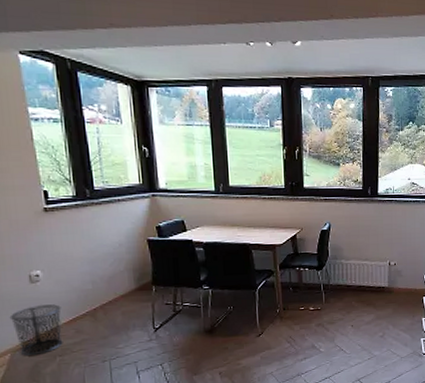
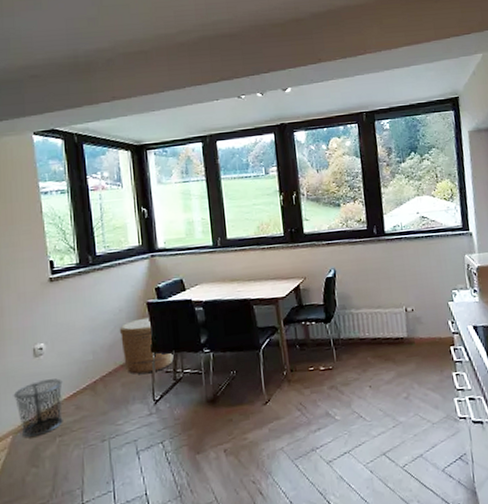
basket: none [119,253,174,305] -> present [119,317,174,375]

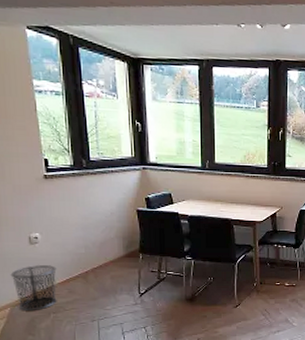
basket: present [119,317,174,375] -> none [110,223,159,271]

